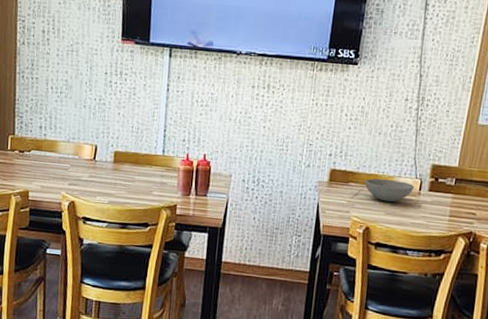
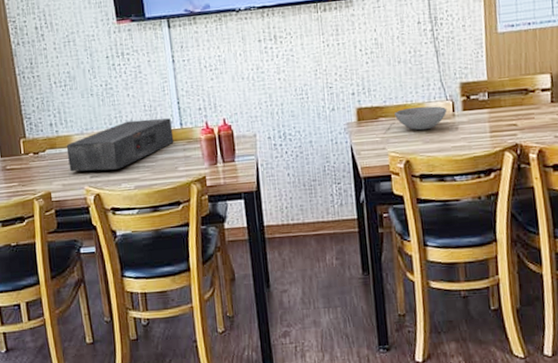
speaker: none [50,138,155,183] -> present [66,118,174,172]

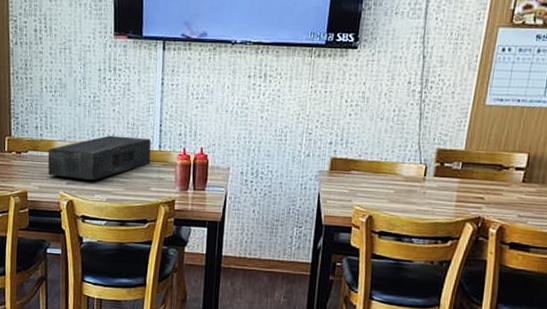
bowl: present [395,106,447,131] -> none [367,165,419,190]

